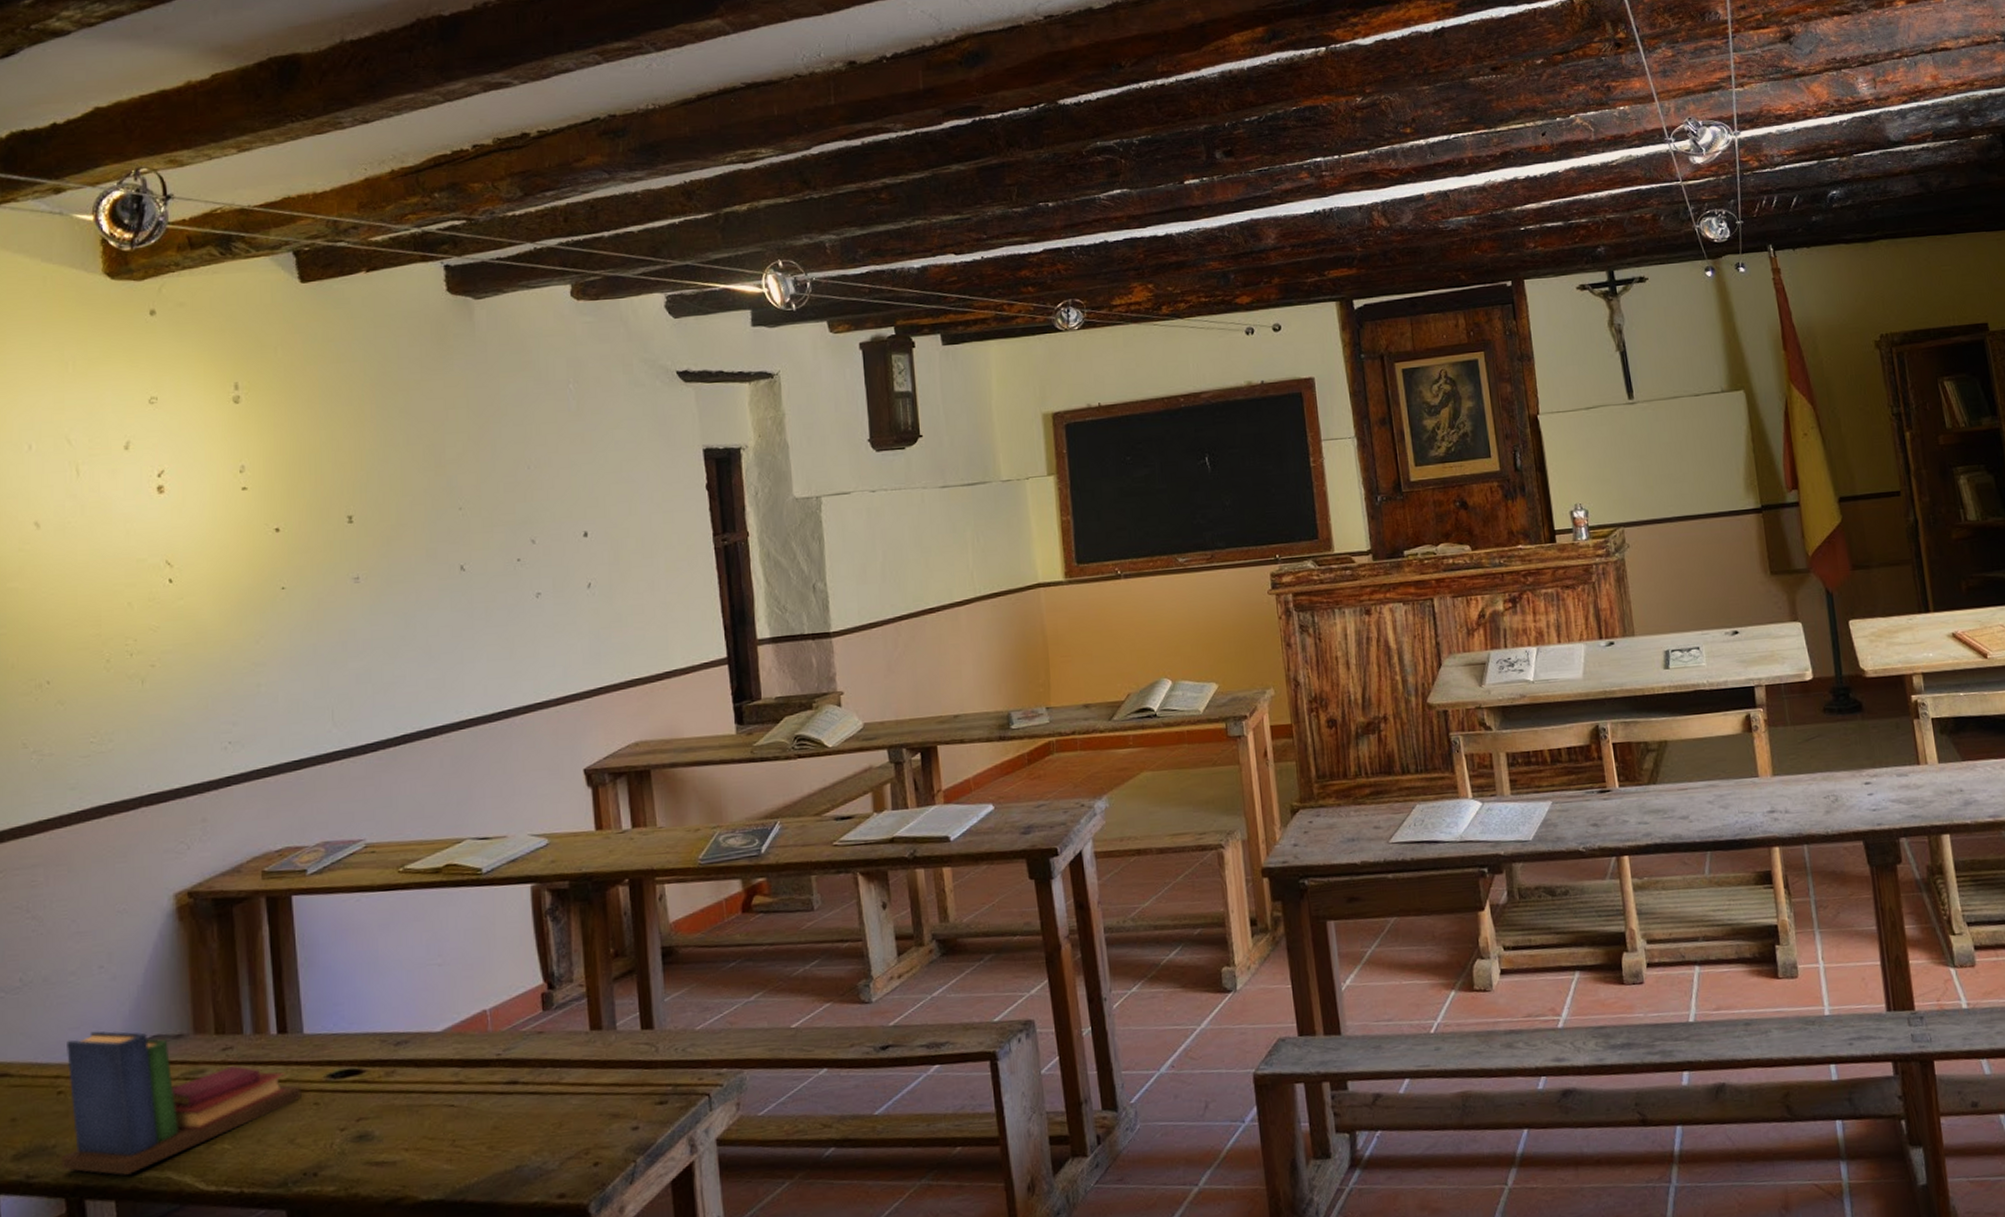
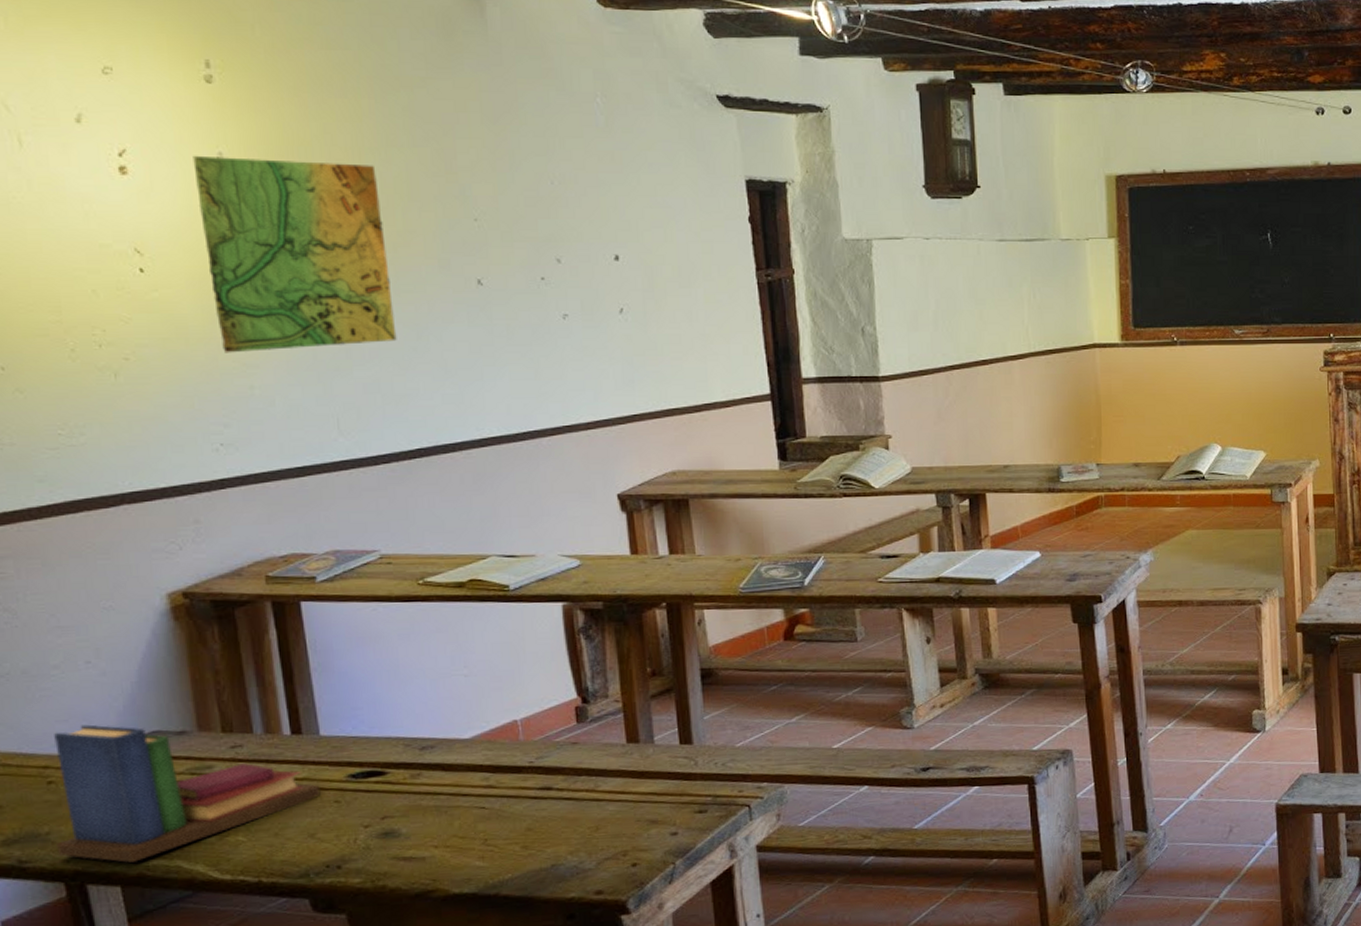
map: none [219,465,388,654] -> present [192,155,397,353]

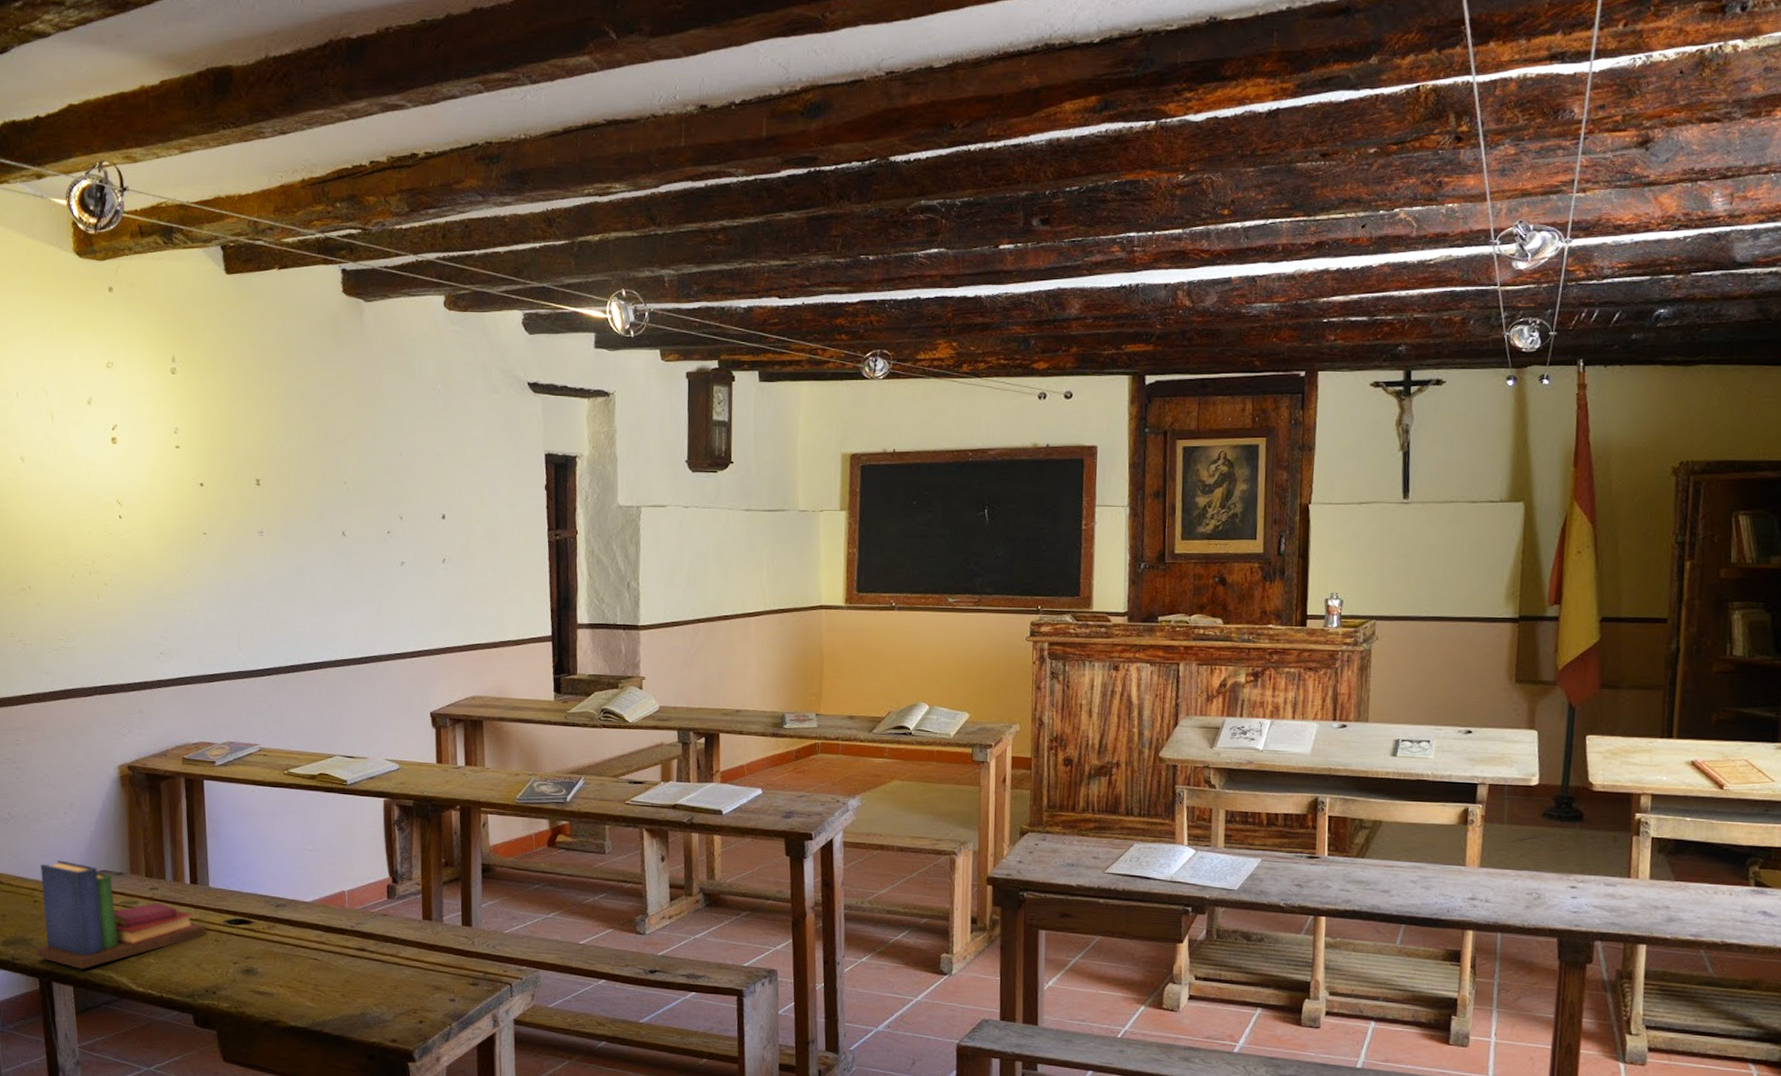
map: present [192,155,397,353] -> none [159,429,283,583]

